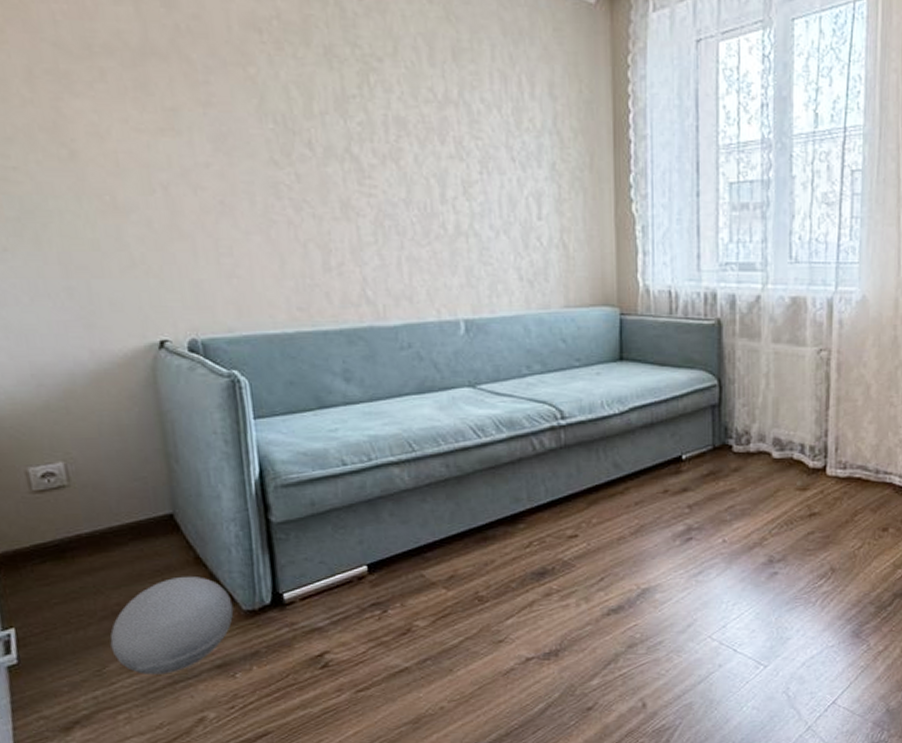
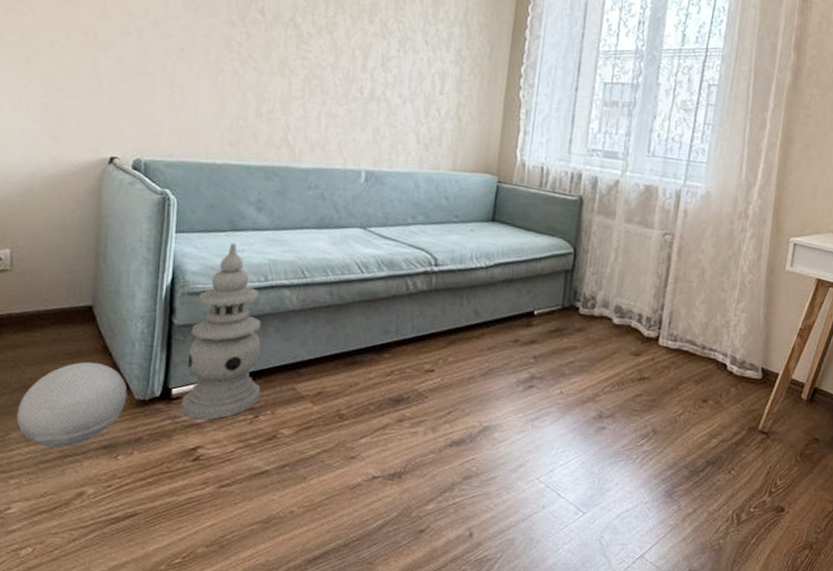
lantern: none [293,422,386,623] -> present [180,243,261,420]

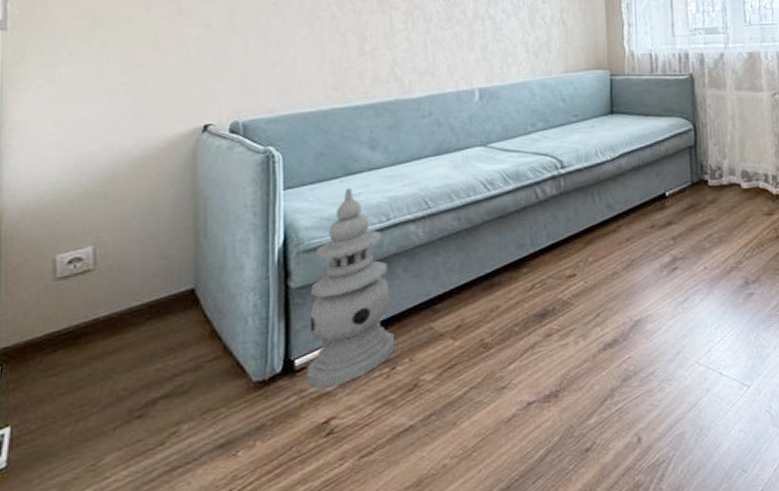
ball: present [16,361,128,448] -> none [110,350,243,464]

